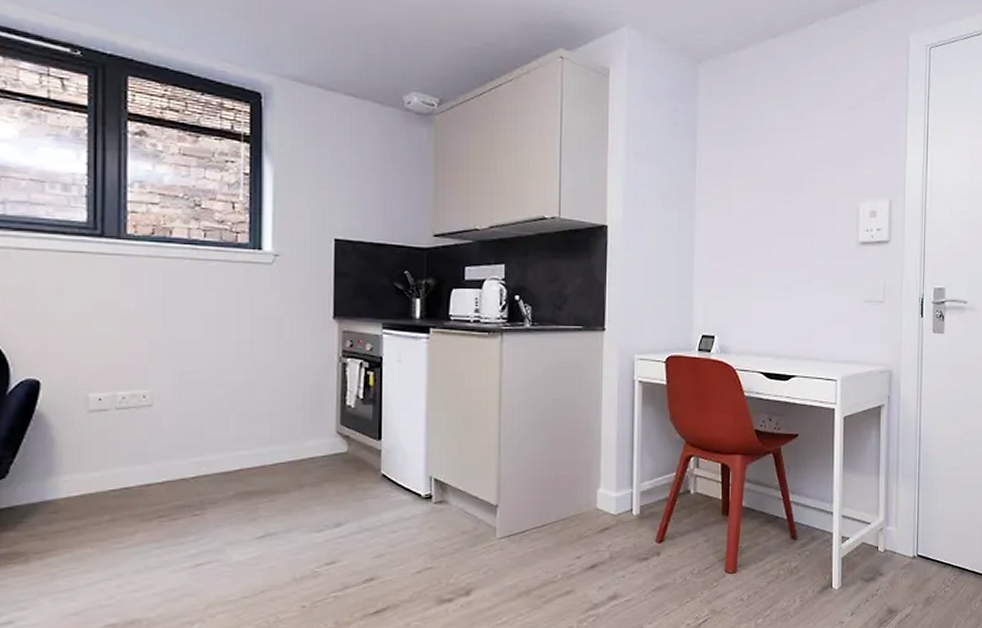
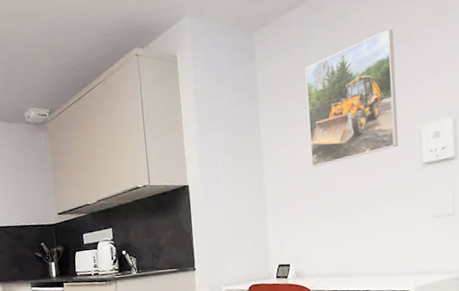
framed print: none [747,93,840,229] -> present [305,28,398,168]

